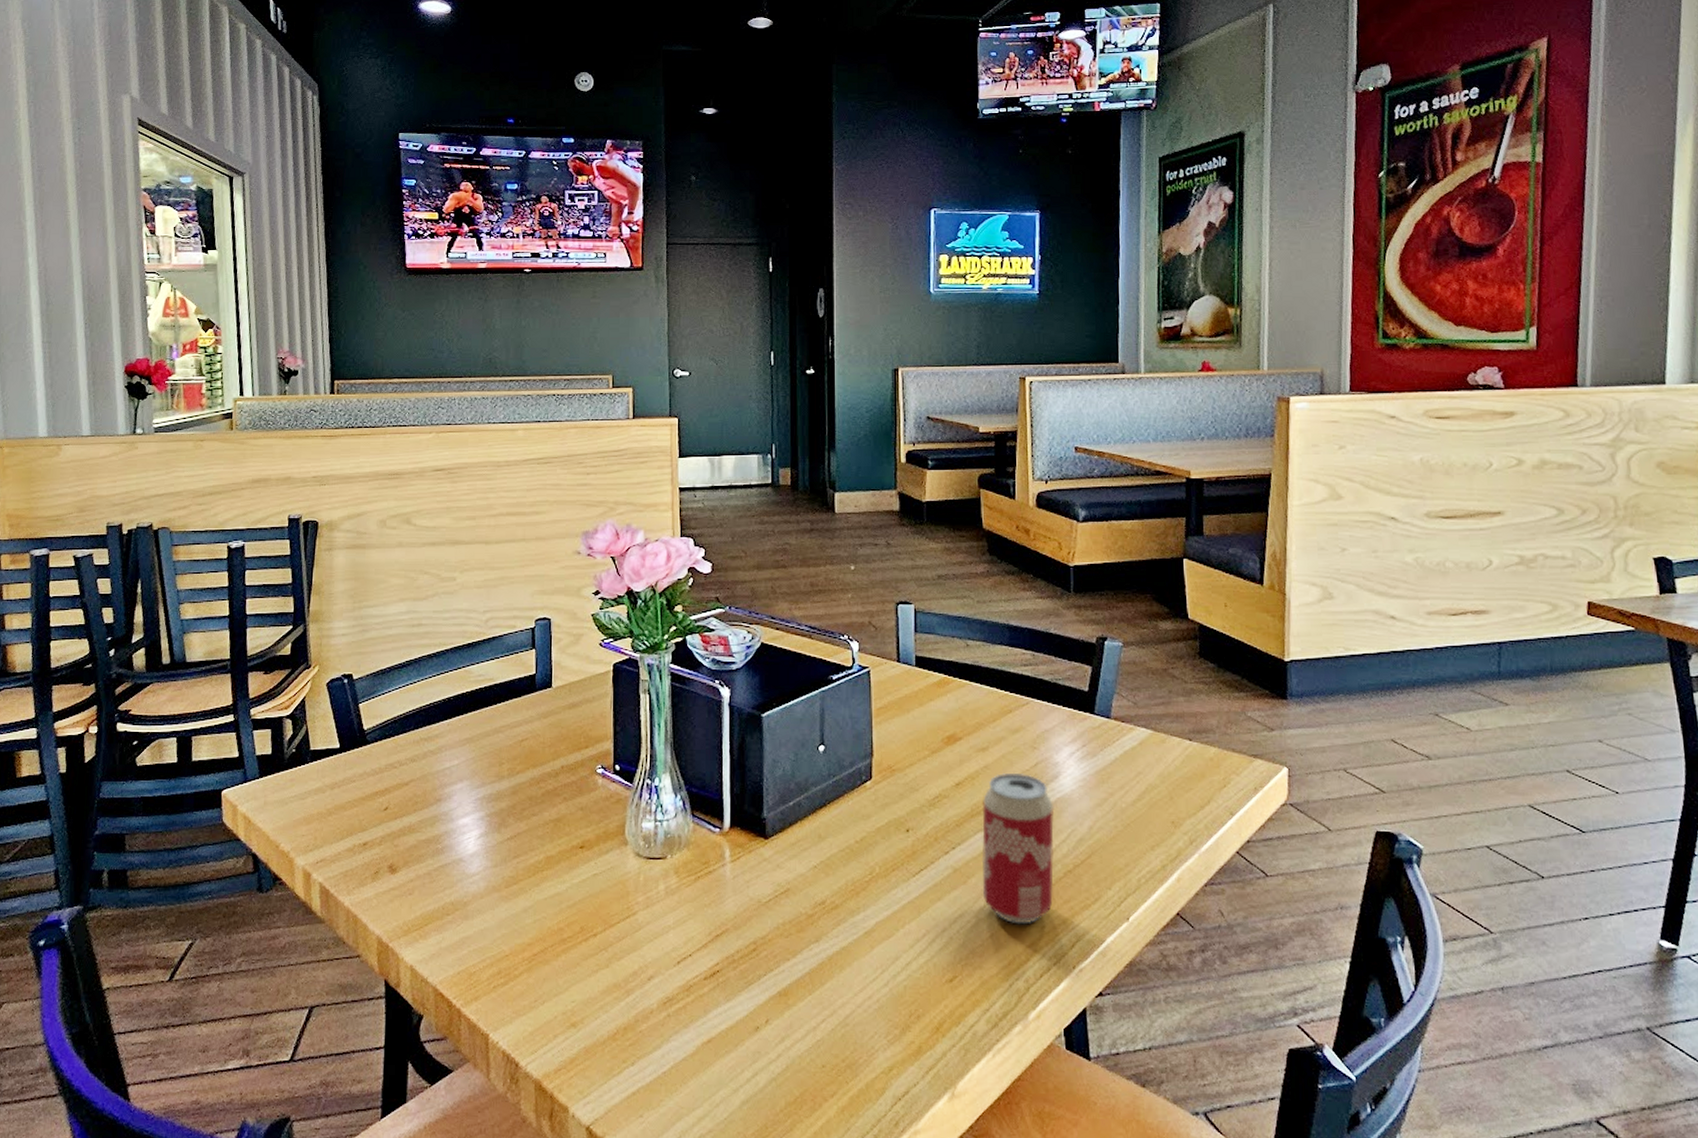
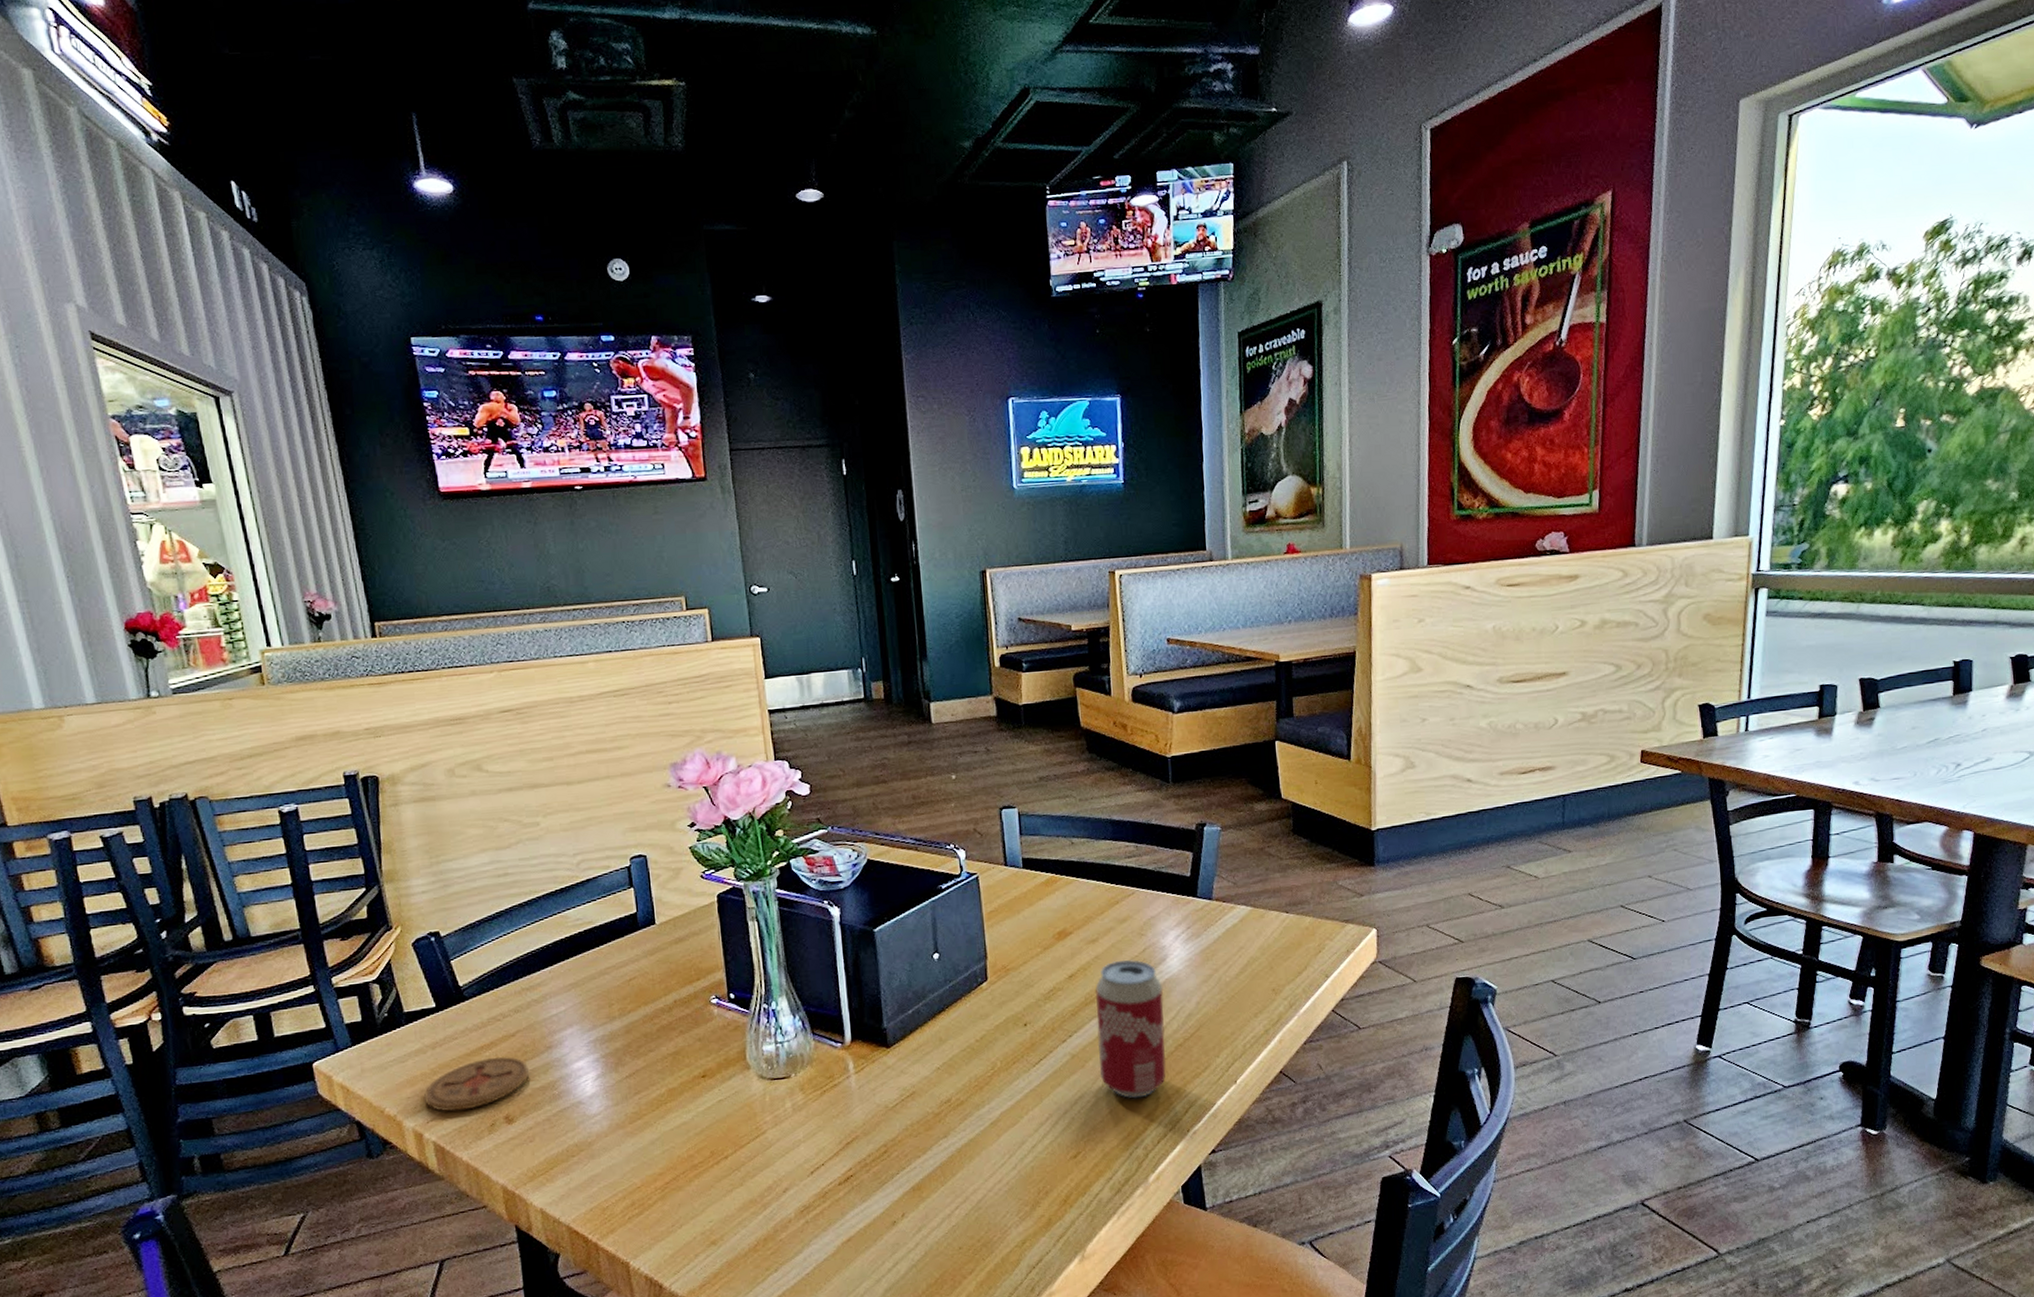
coaster: none [317,805,418,855] -> present [424,1056,530,1112]

